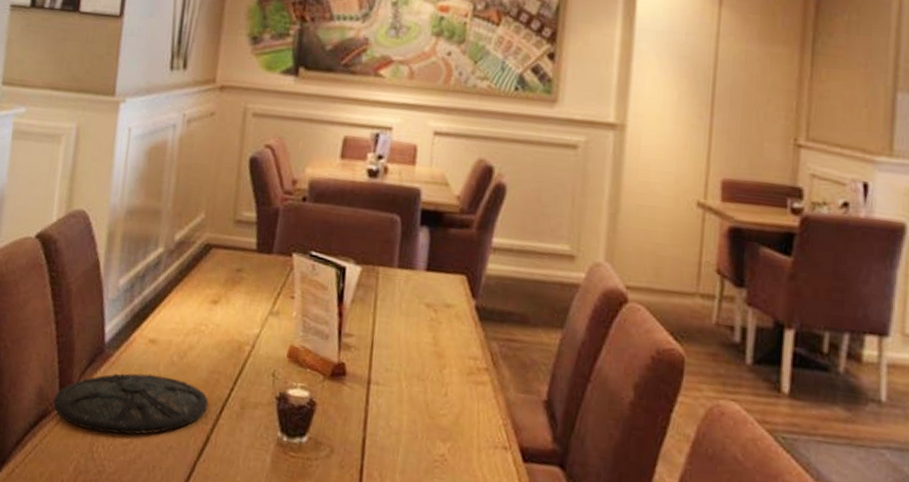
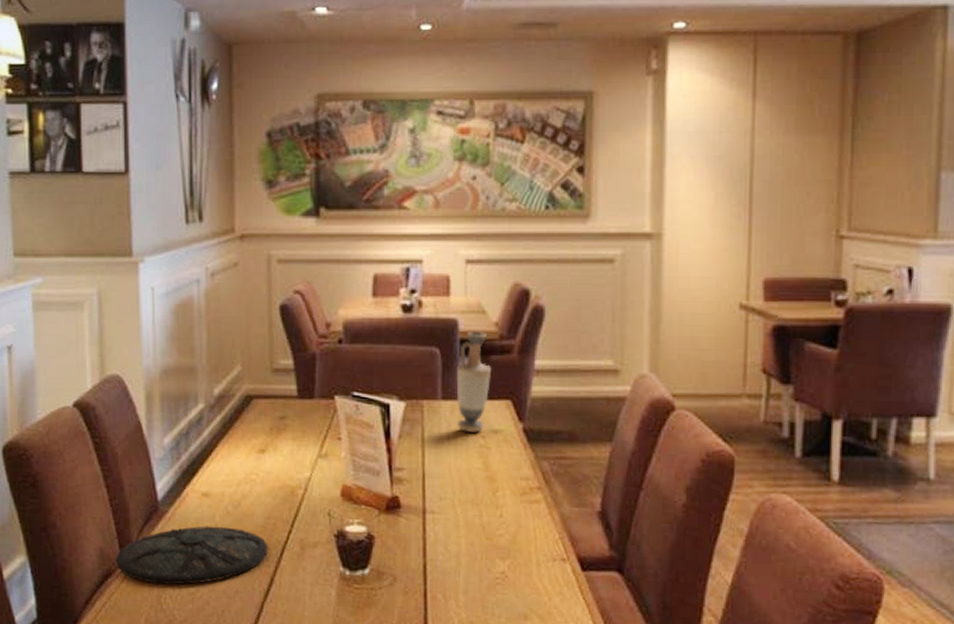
vase: none [410,202,449,306] -> present [456,332,491,434]

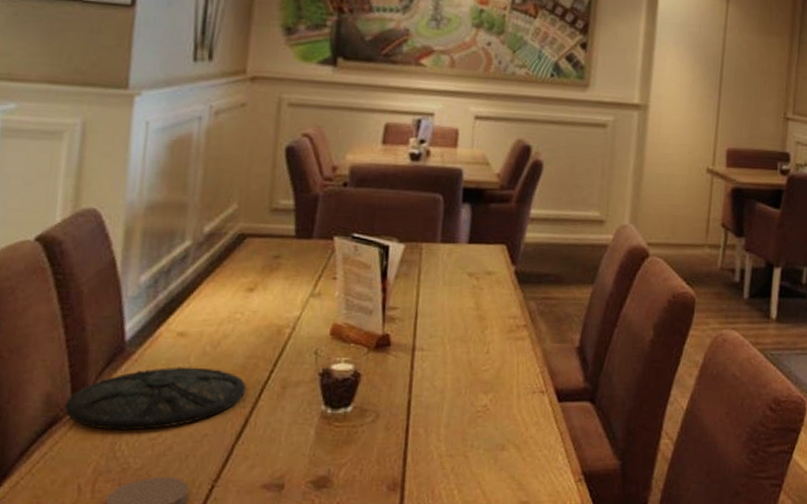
vase: present [456,332,491,434] -> none [453,181,490,275]

